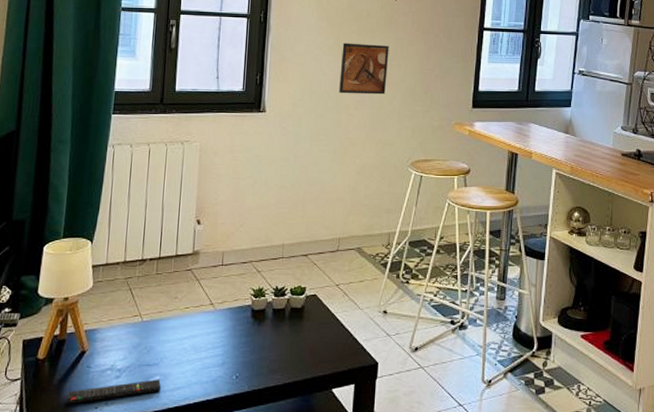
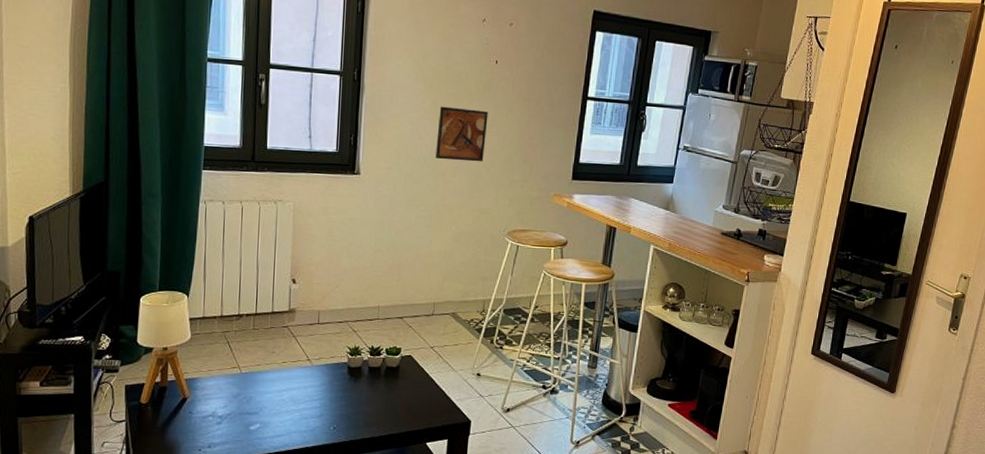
remote control: present [66,379,162,404] -> none [171,426,262,445]

